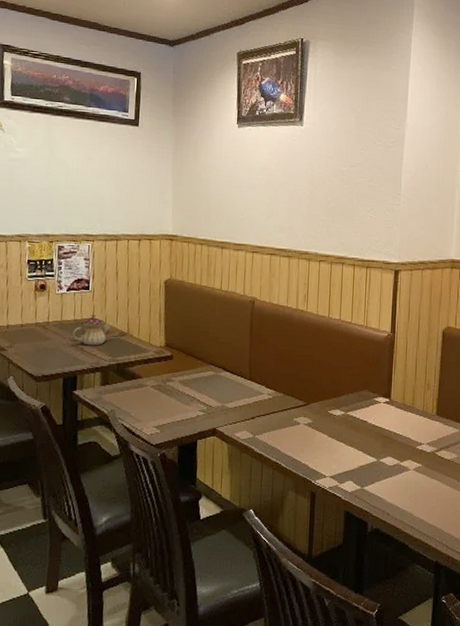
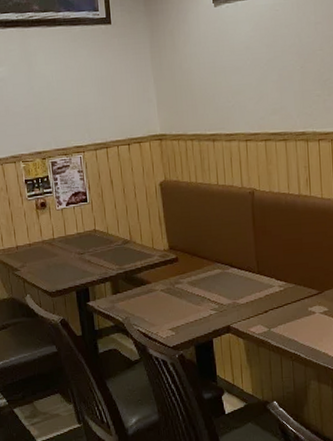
teapot: present [72,314,111,346] -> none [78,225,114,257]

